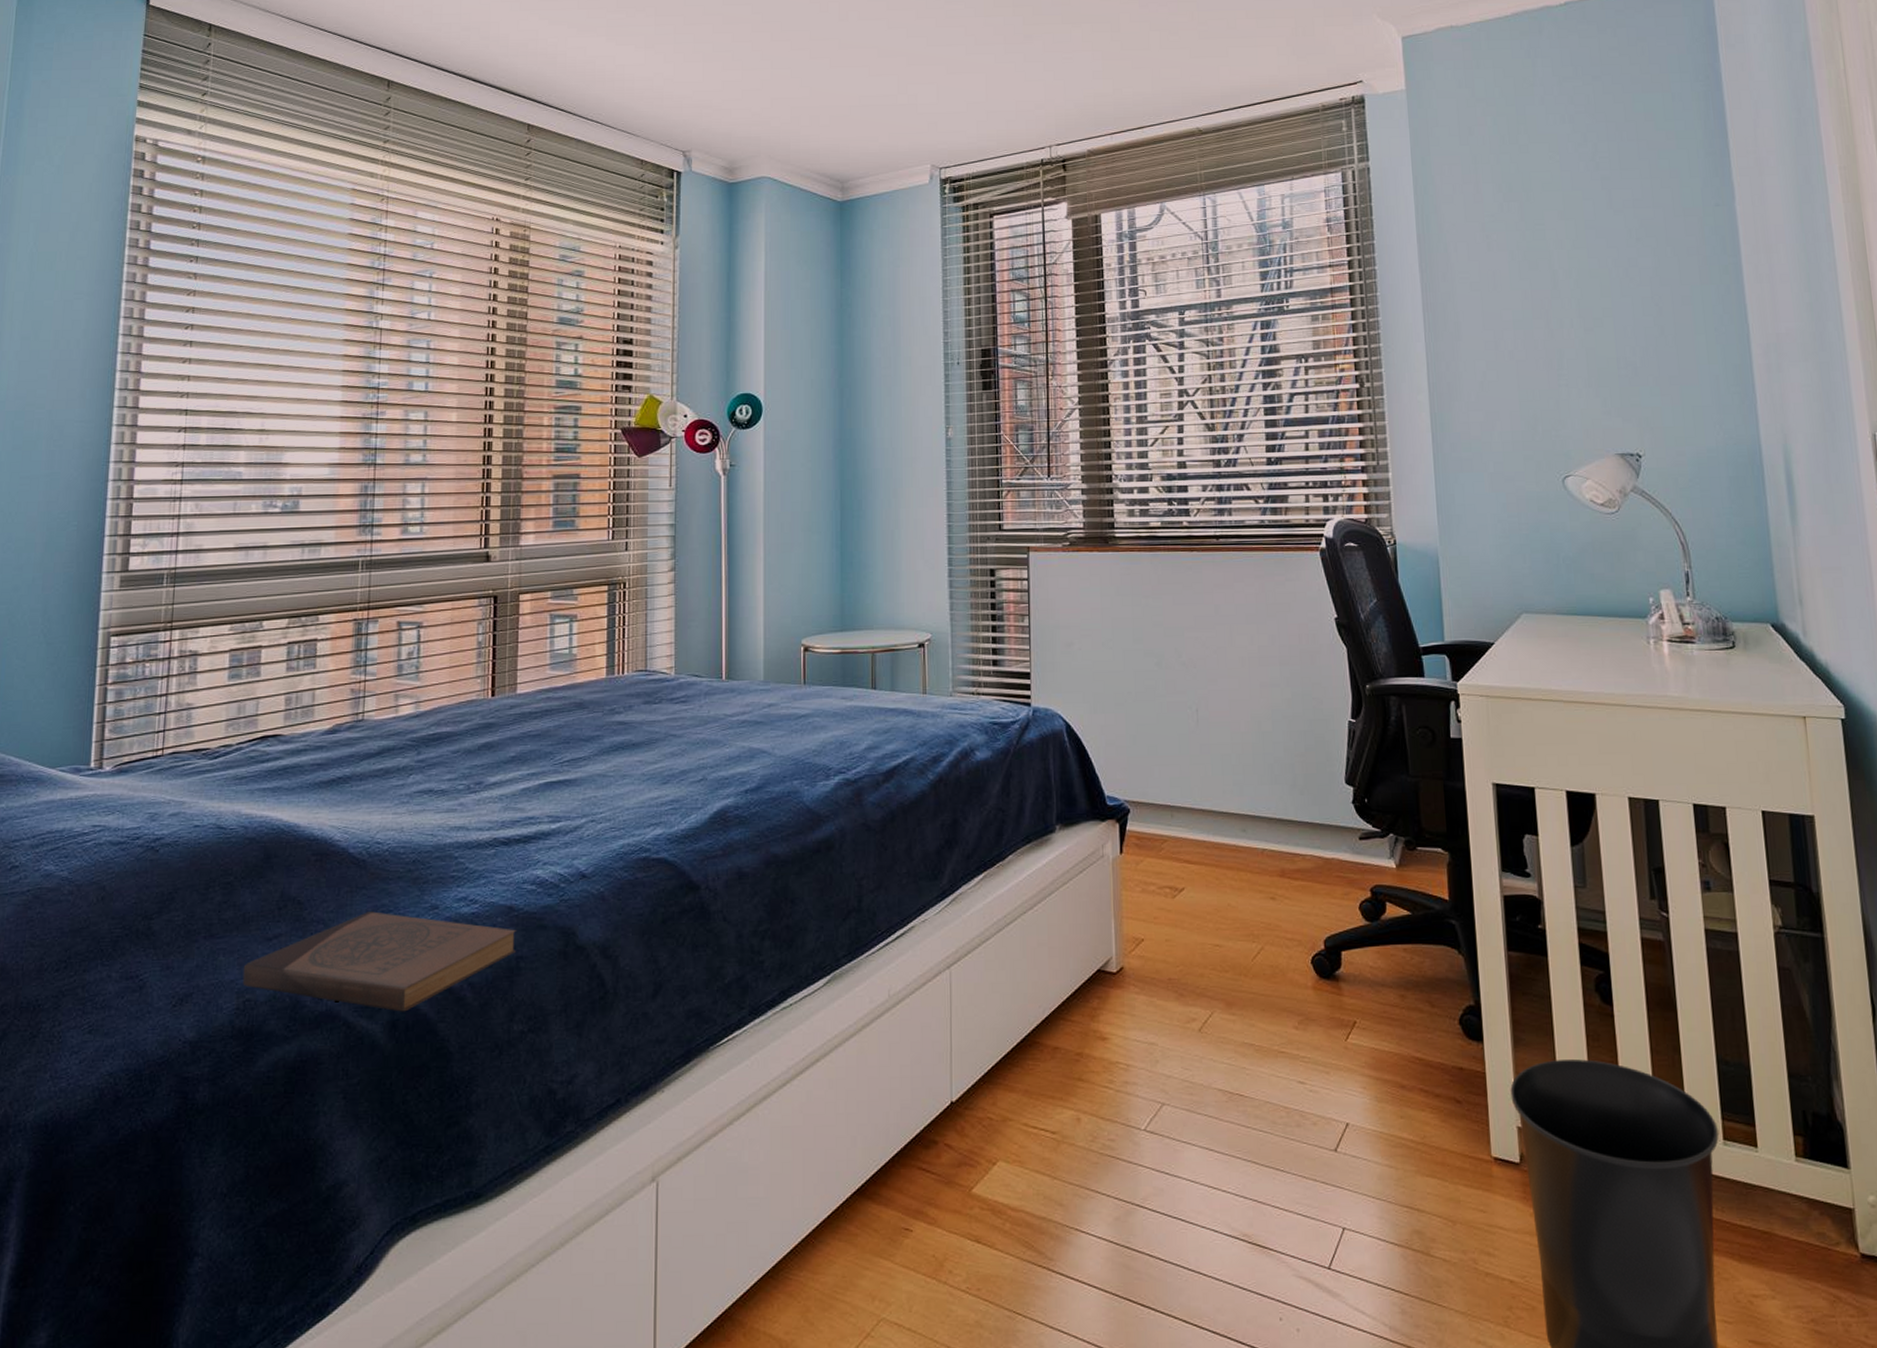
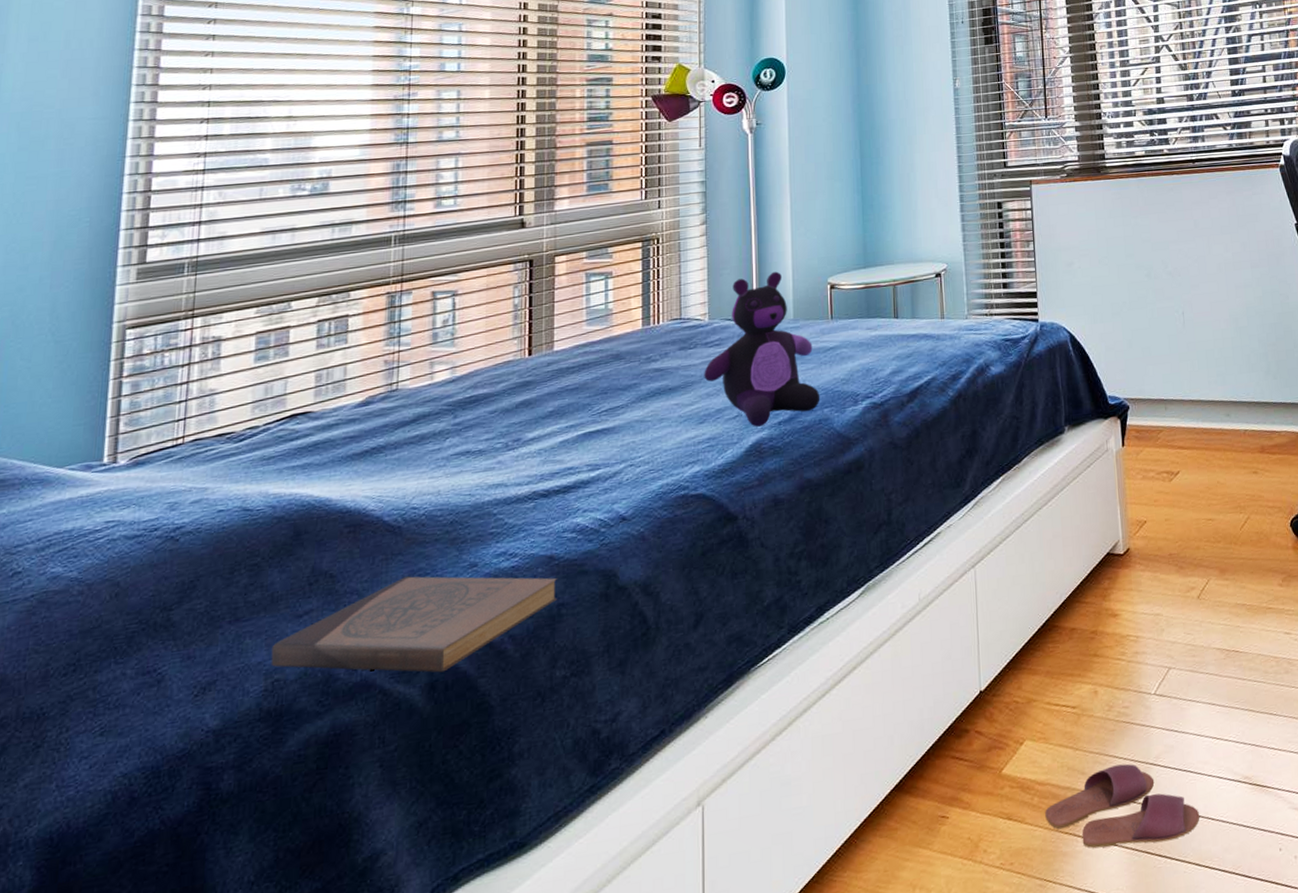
stuffed animal: none [669,627,790,793] -> present [704,271,820,427]
slippers: none [1017,1201,1189,1291] -> present [1045,763,1199,849]

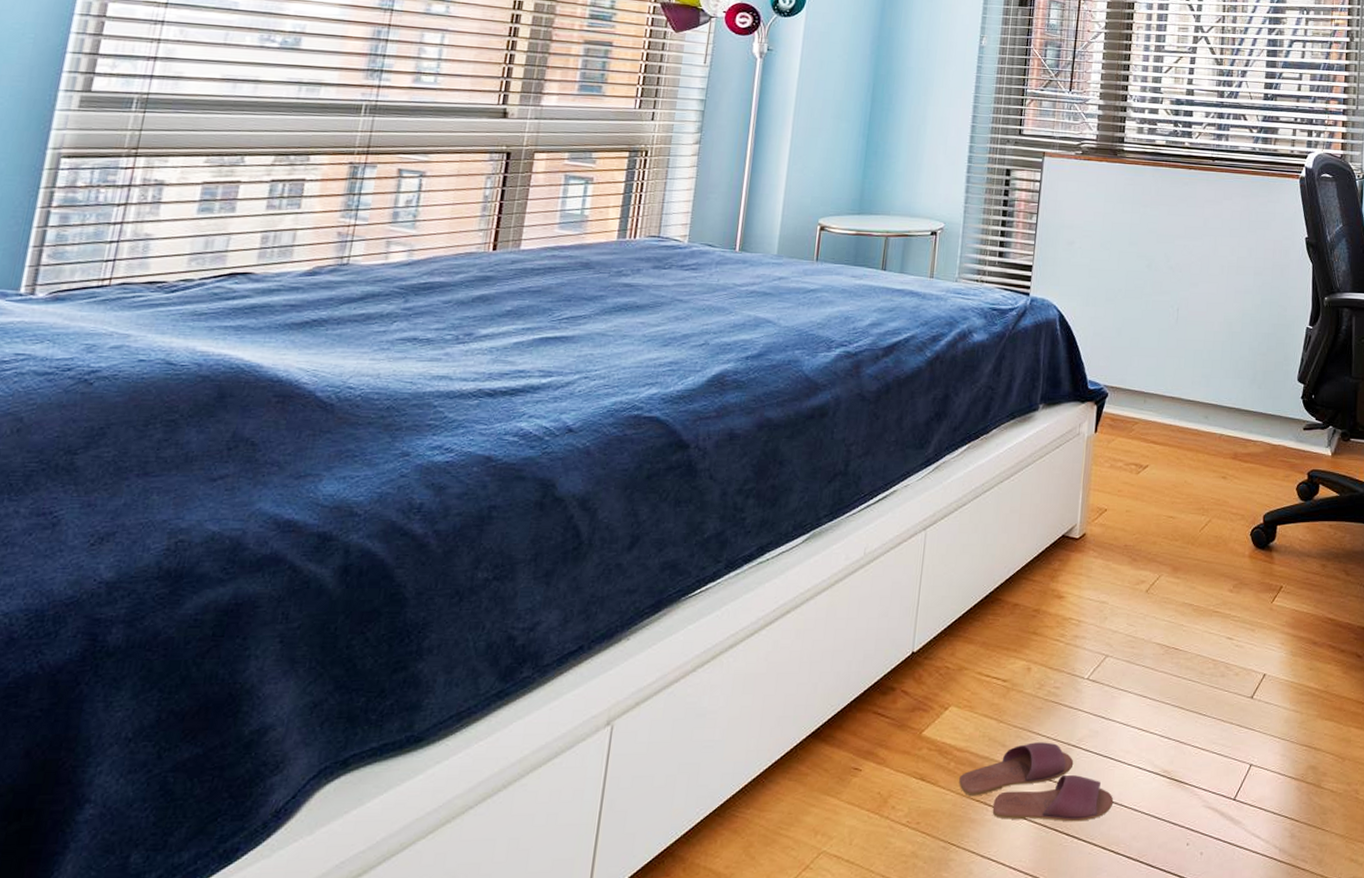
book: present [271,576,558,673] -> none [176,456,493,557]
stuffed animal: present [704,271,820,427] -> none [675,203,794,358]

